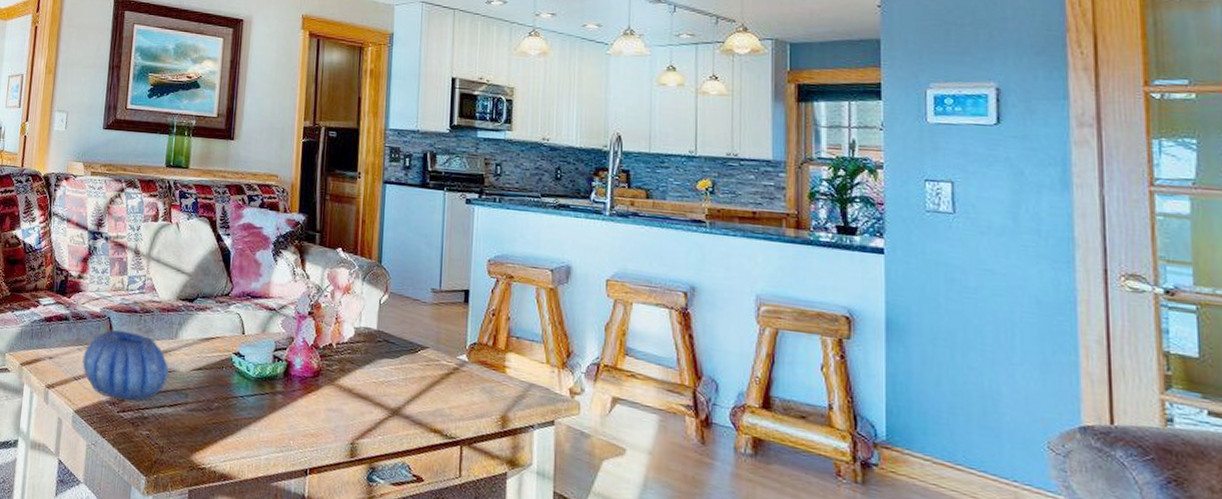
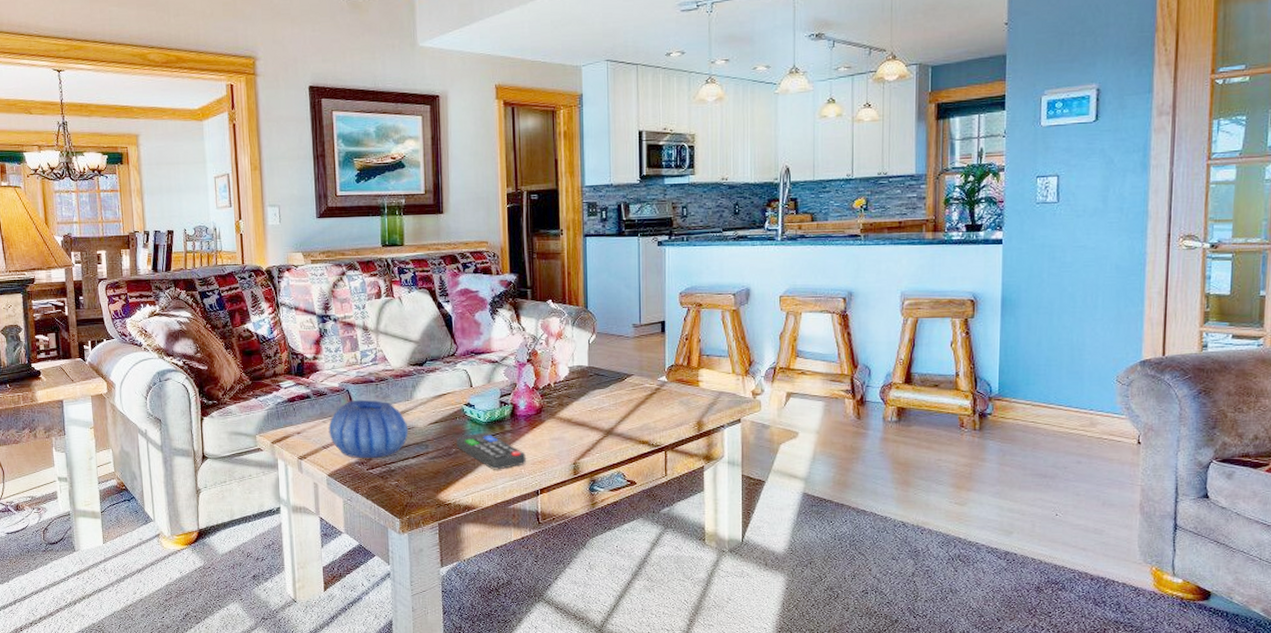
remote control: none [220,389,297,437] -> present [456,432,526,470]

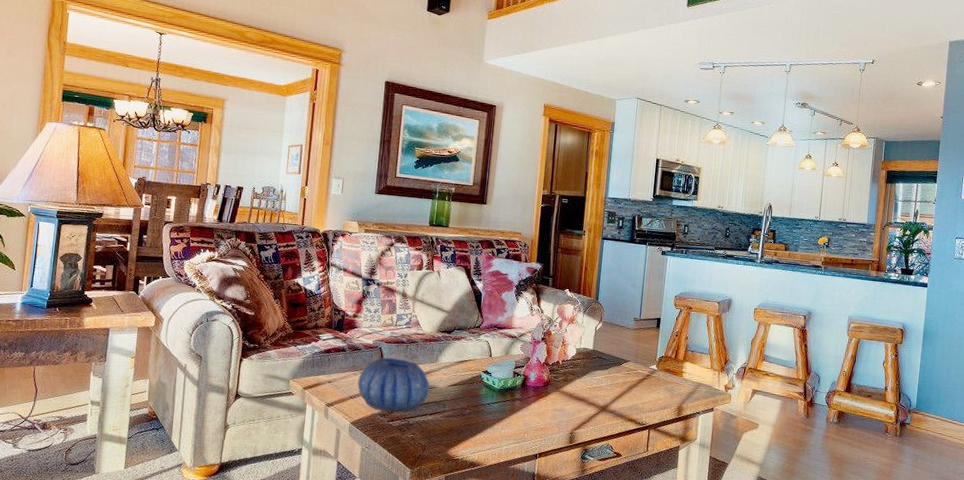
remote control: present [456,432,526,470] -> none [471,398,530,433]

